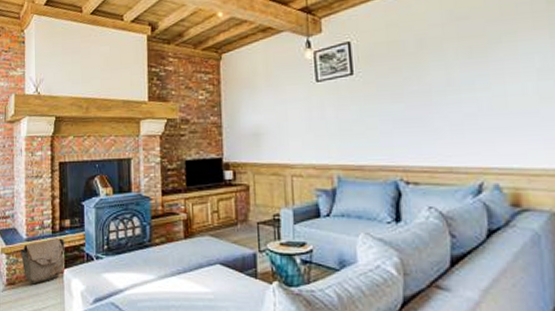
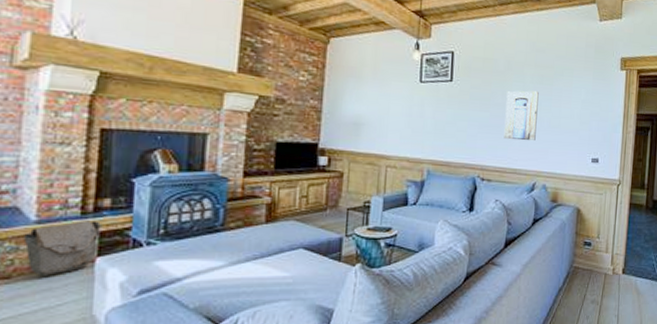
wall art: none [424,68,474,133] -> present [504,91,539,141]

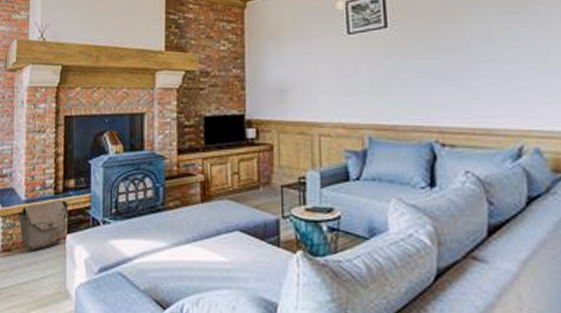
wall art: present [504,91,539,141] -> none [462,23,514,91]

